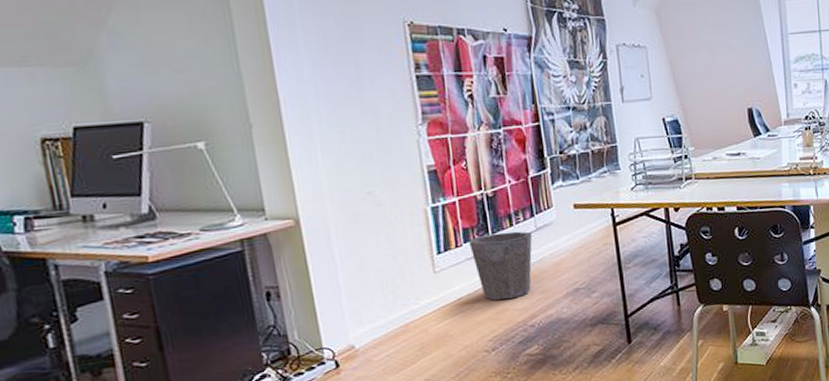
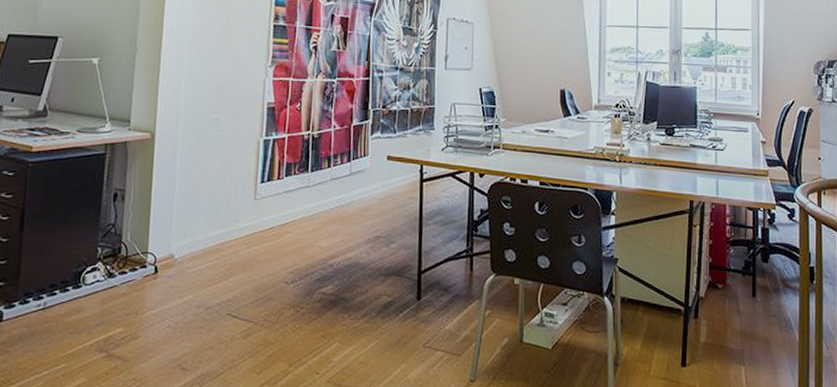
waste bin: present [469,231,533,300] -> none [289,172,346,236]

